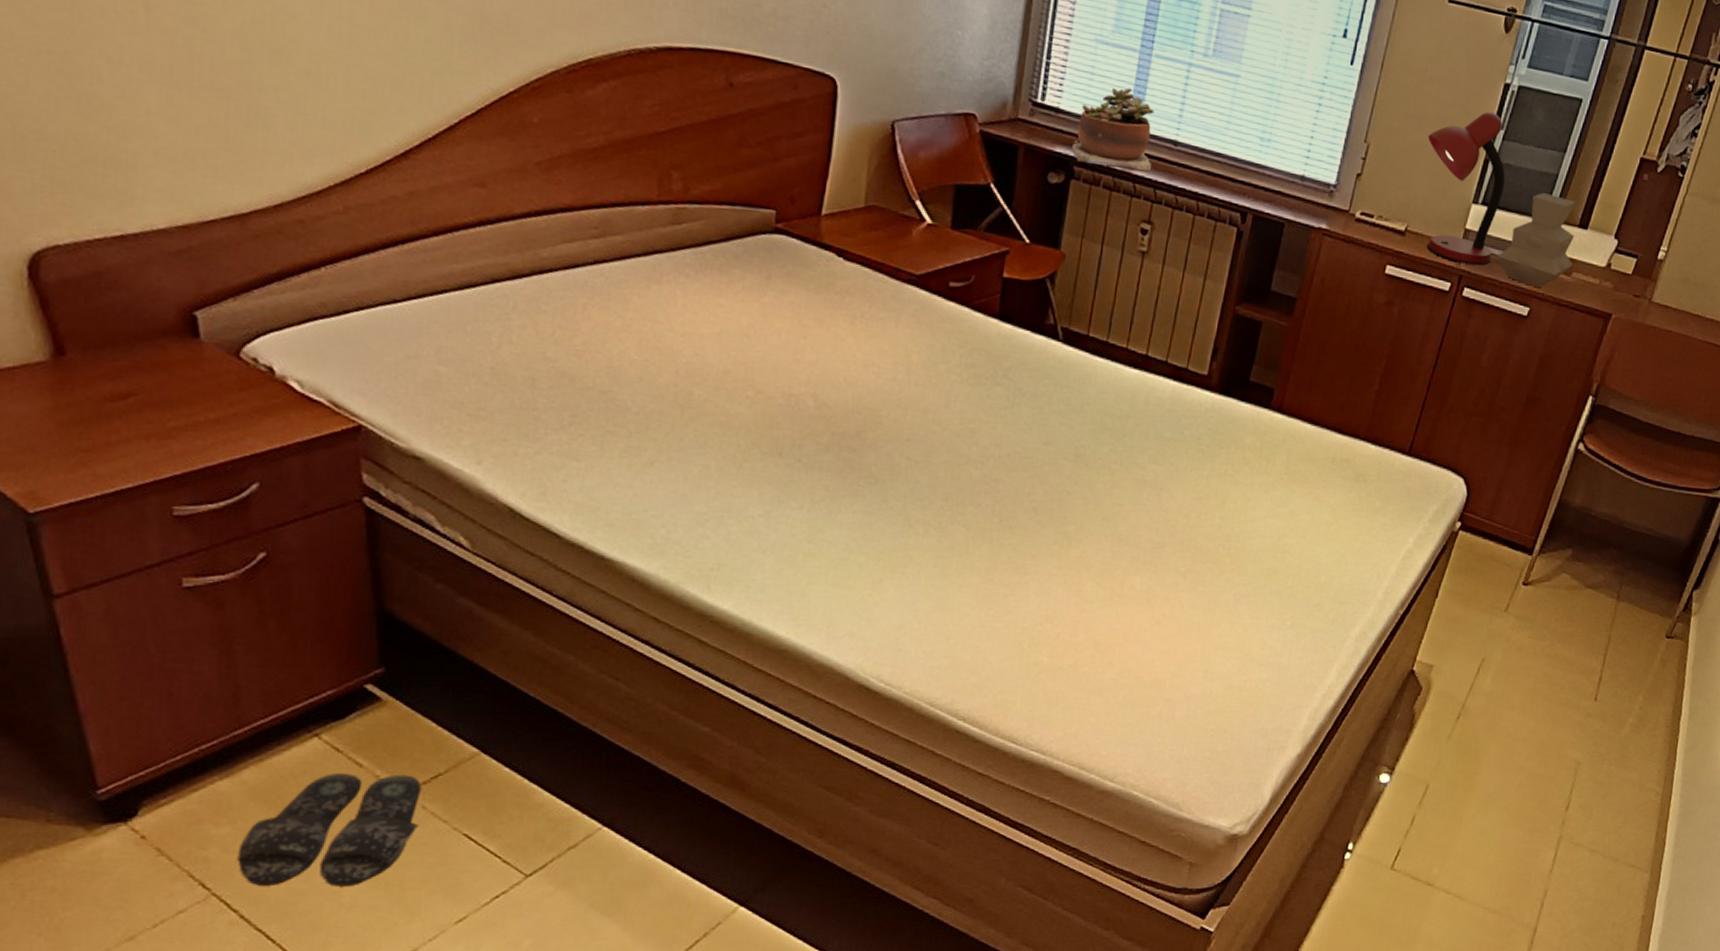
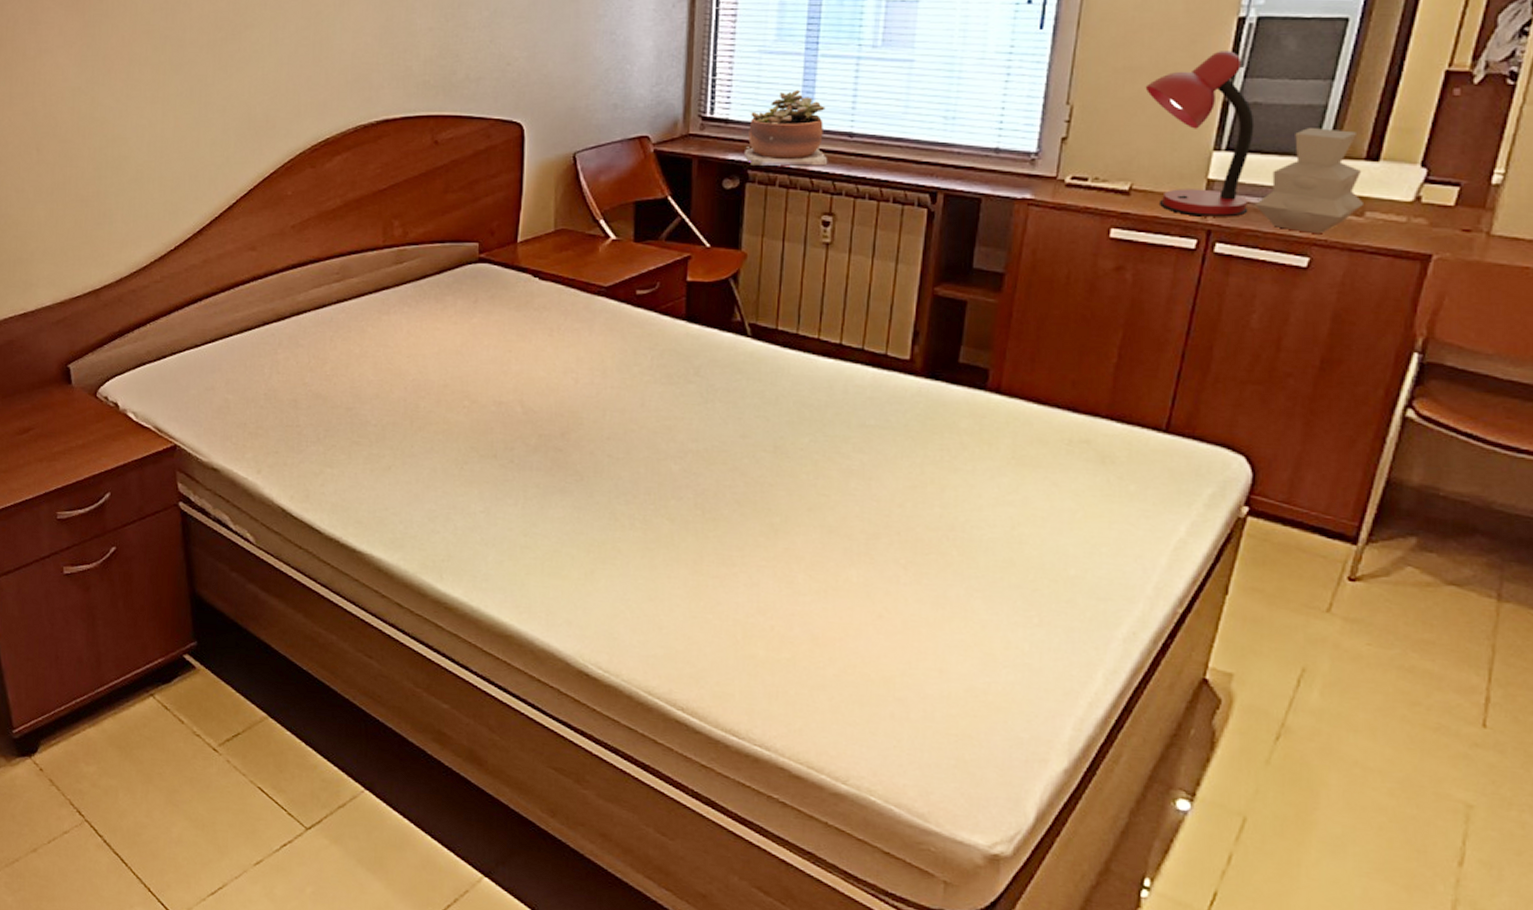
slippers: present [237,772,421,887] -> none [101,727,226,824]

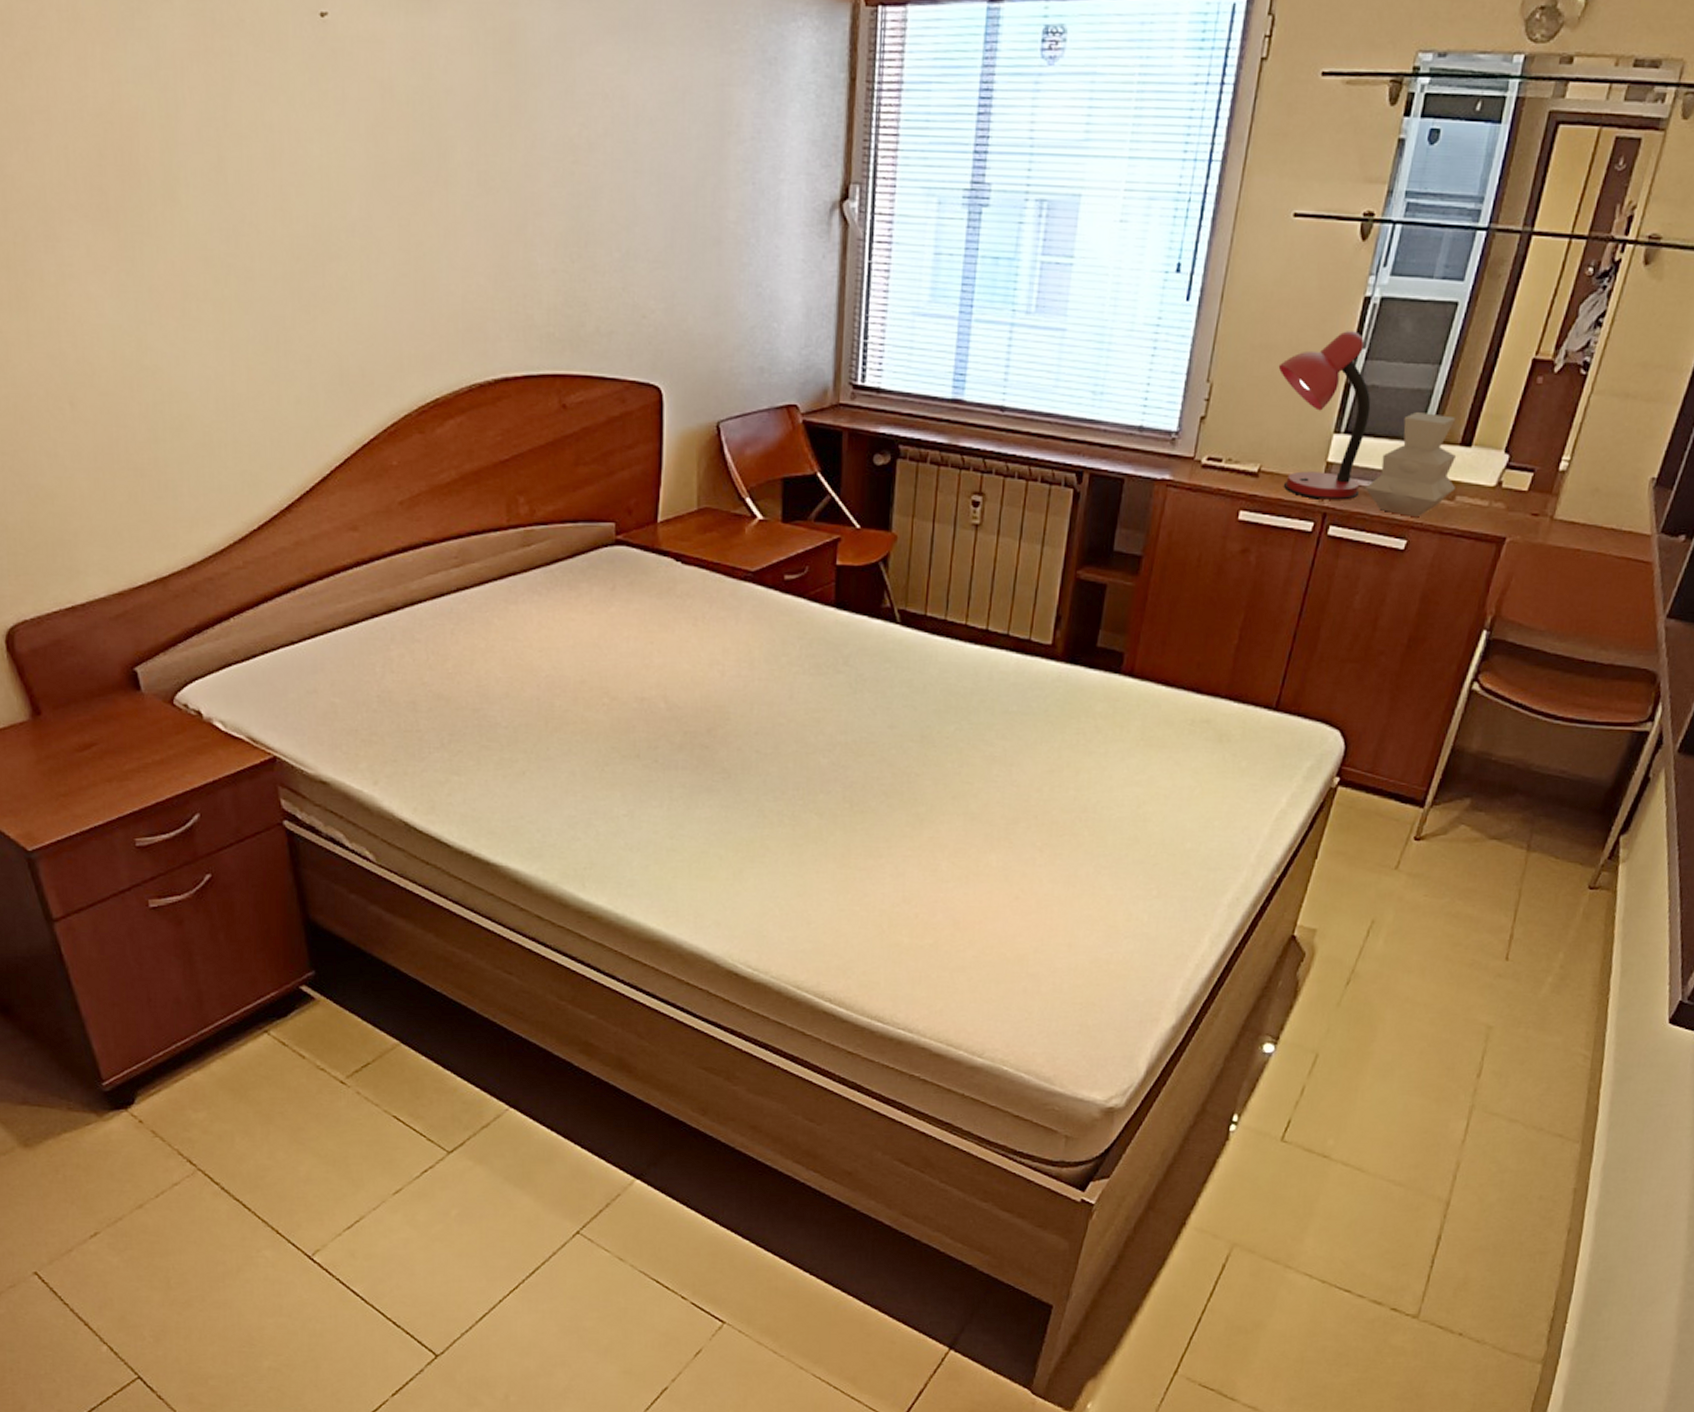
succulent plant: present [743,90,828,166] -> none [895,357,980,442]

